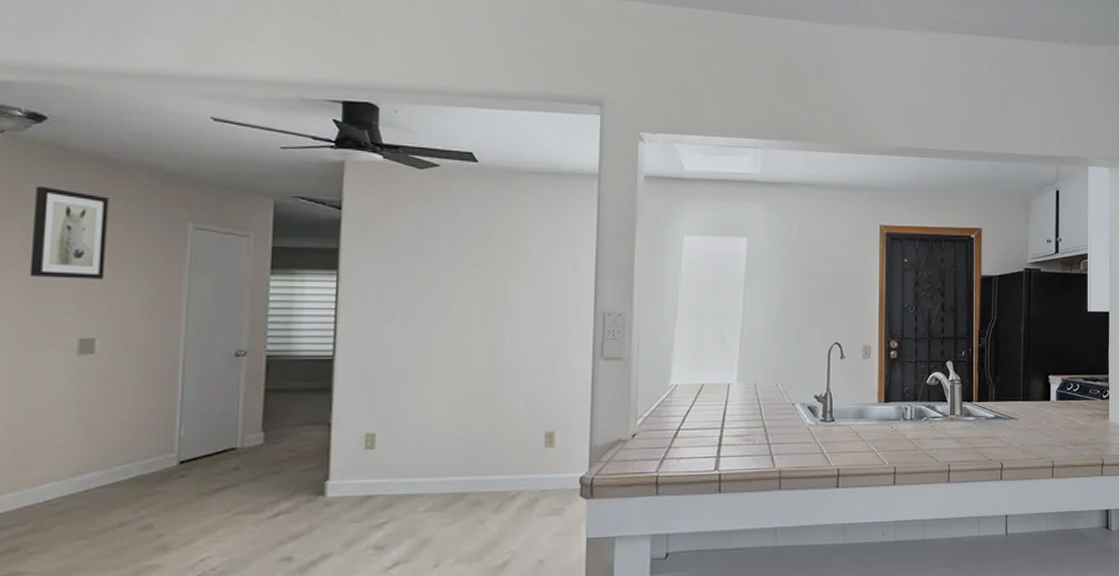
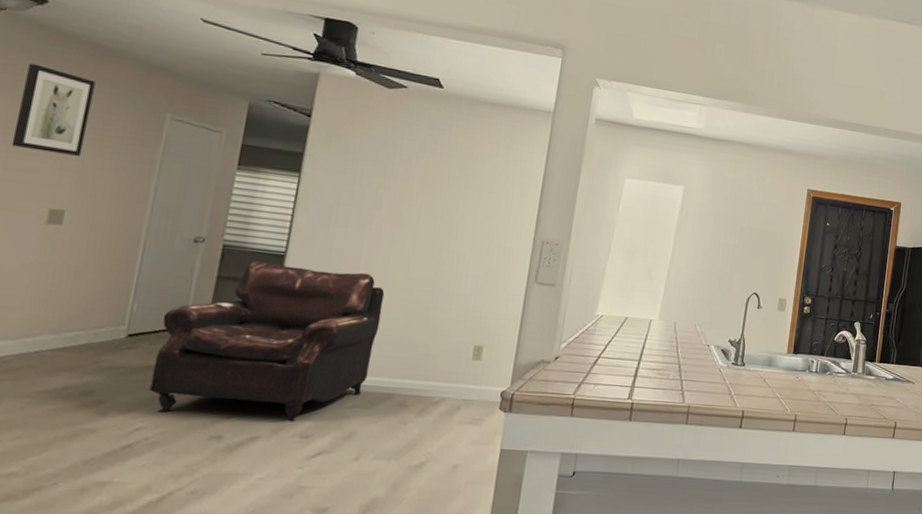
leather: none [209,368,444,540] -> present [149,260,385,422]

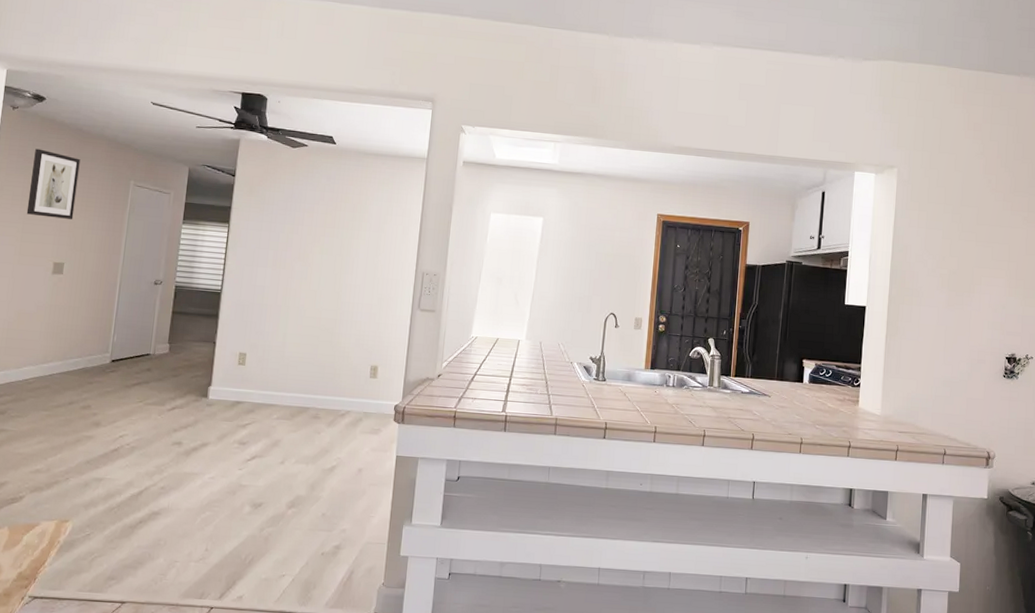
leather: present [149,260,385,422] -> none [128,297,298,431]

